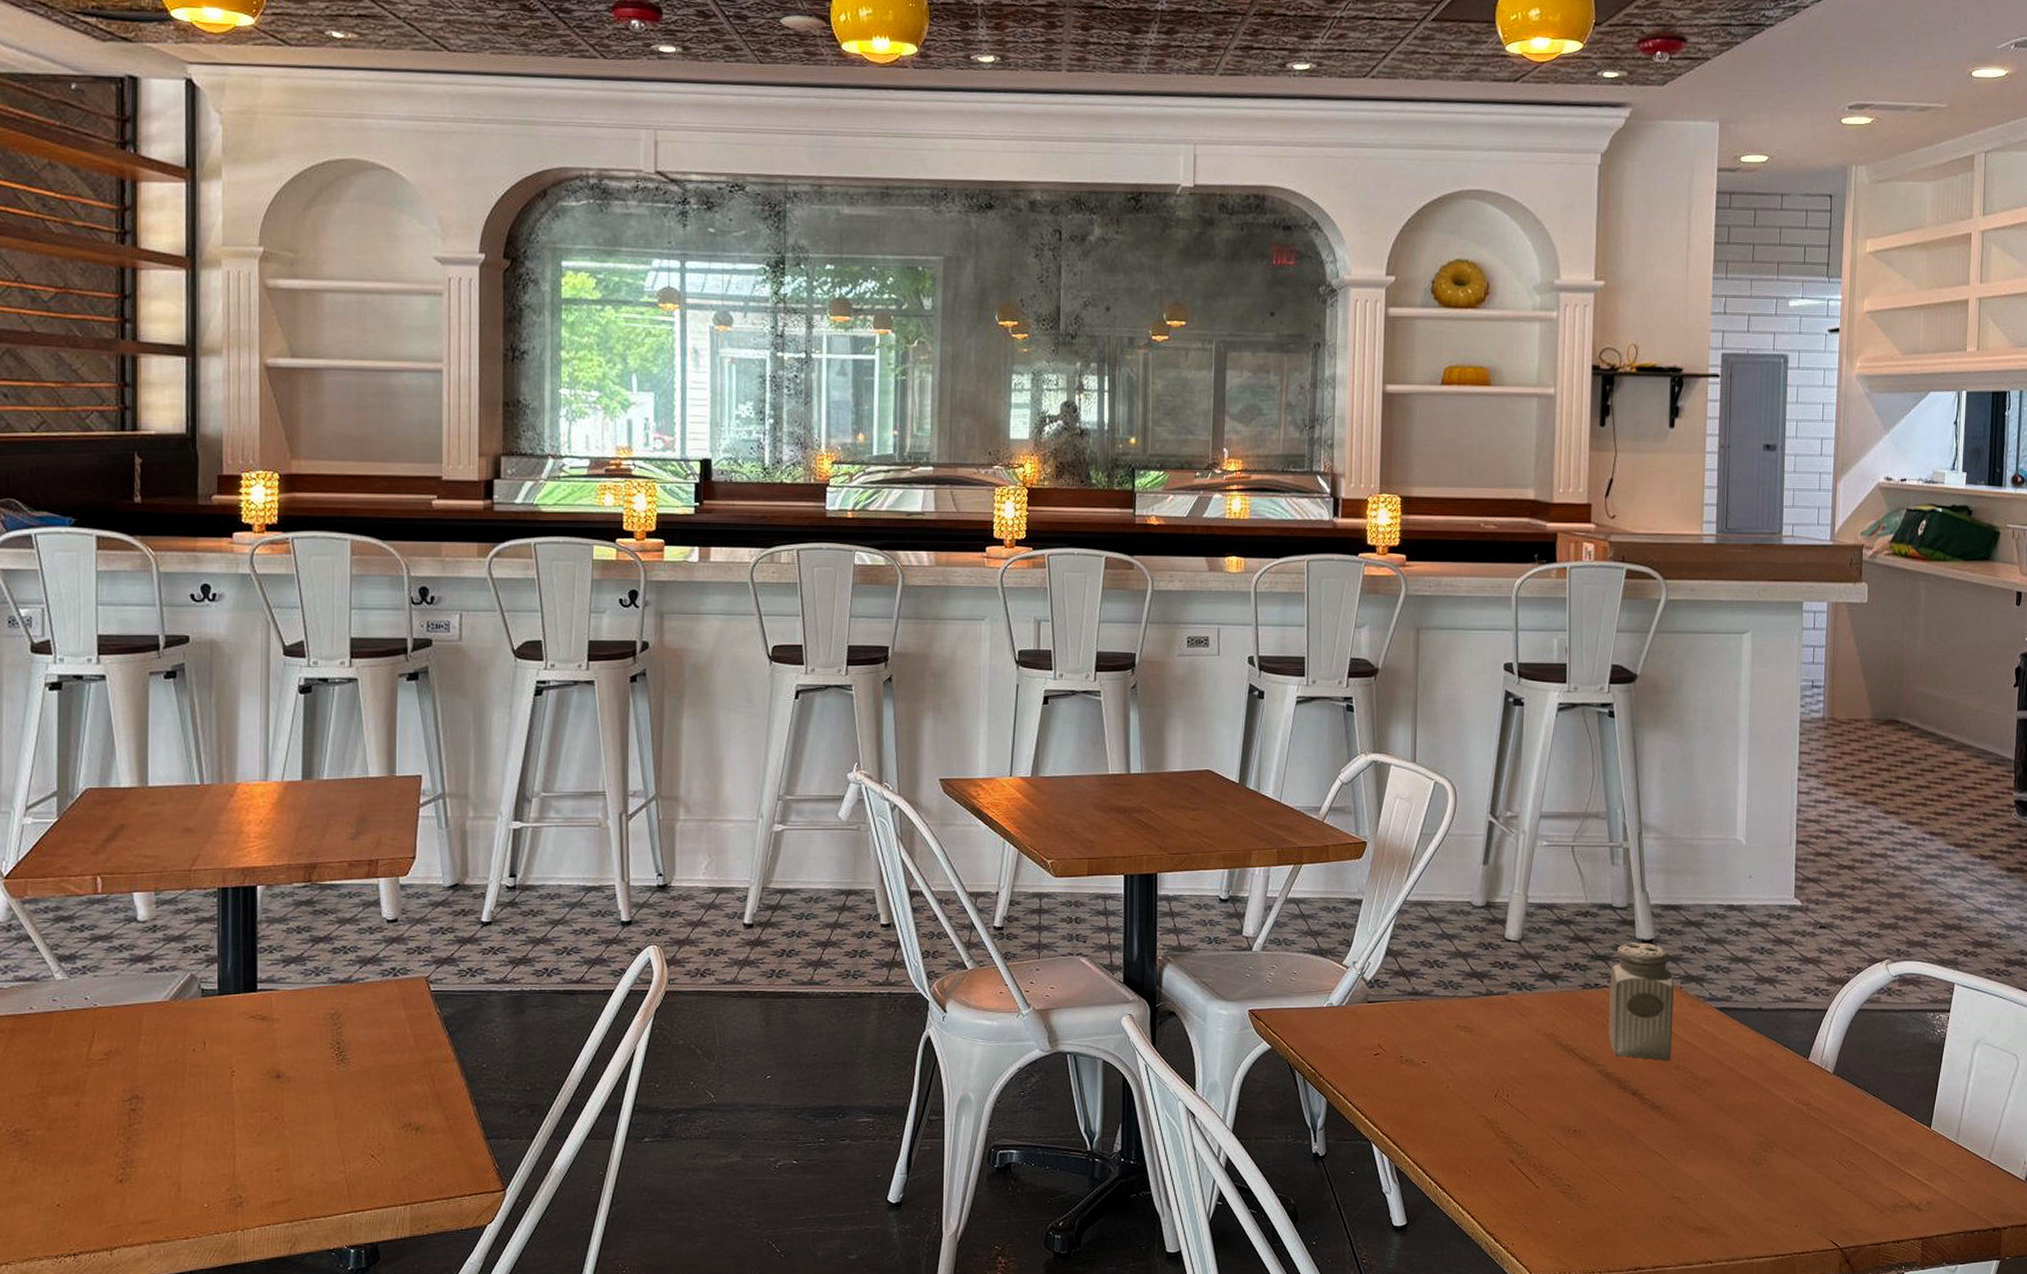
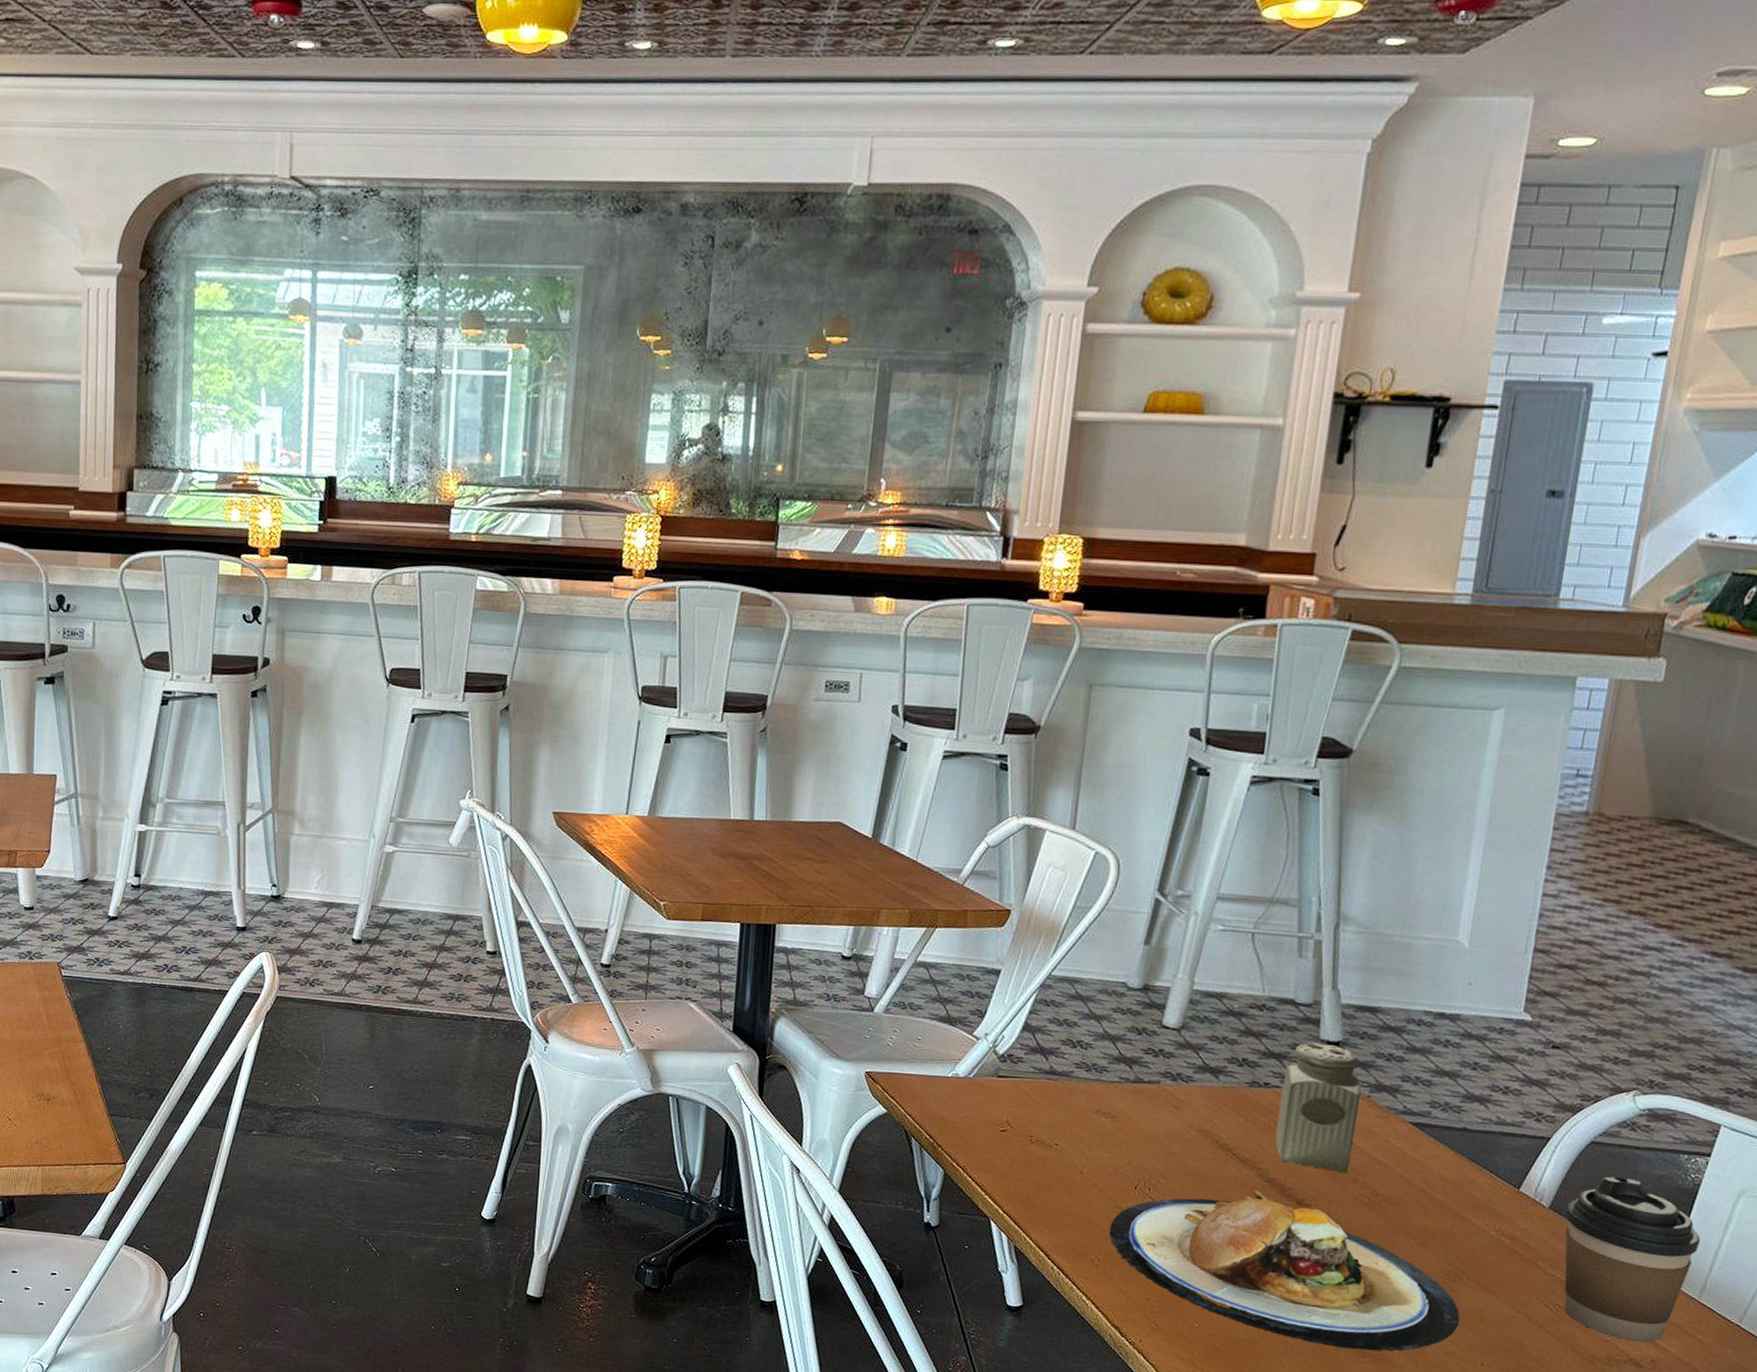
plate: none [1476,1085,1775,1227] -> present [1109,1189,1460,1351]
coffee cup: none [1846,1039,1951,1187] -> present [1564,1176,1700,1342]

